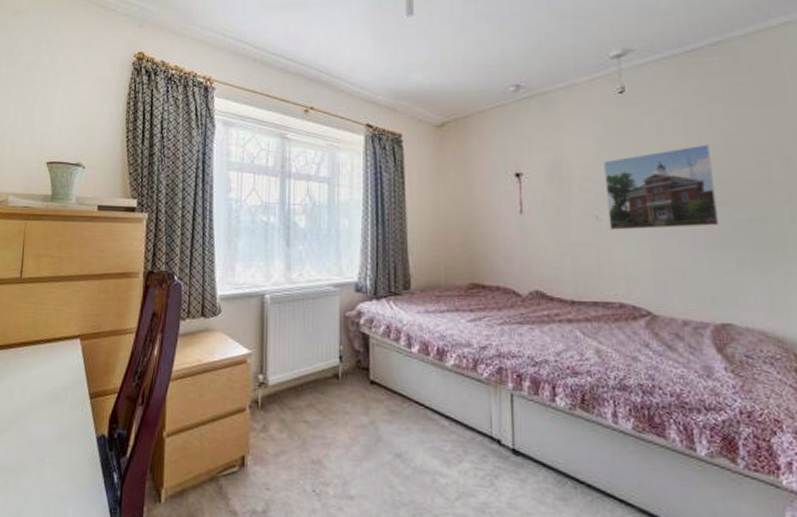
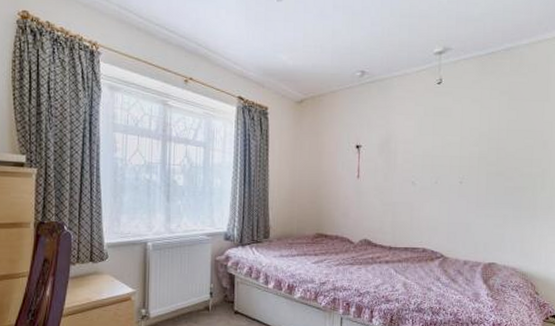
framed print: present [604,144,719,230] -> none [421,128,496,193]

